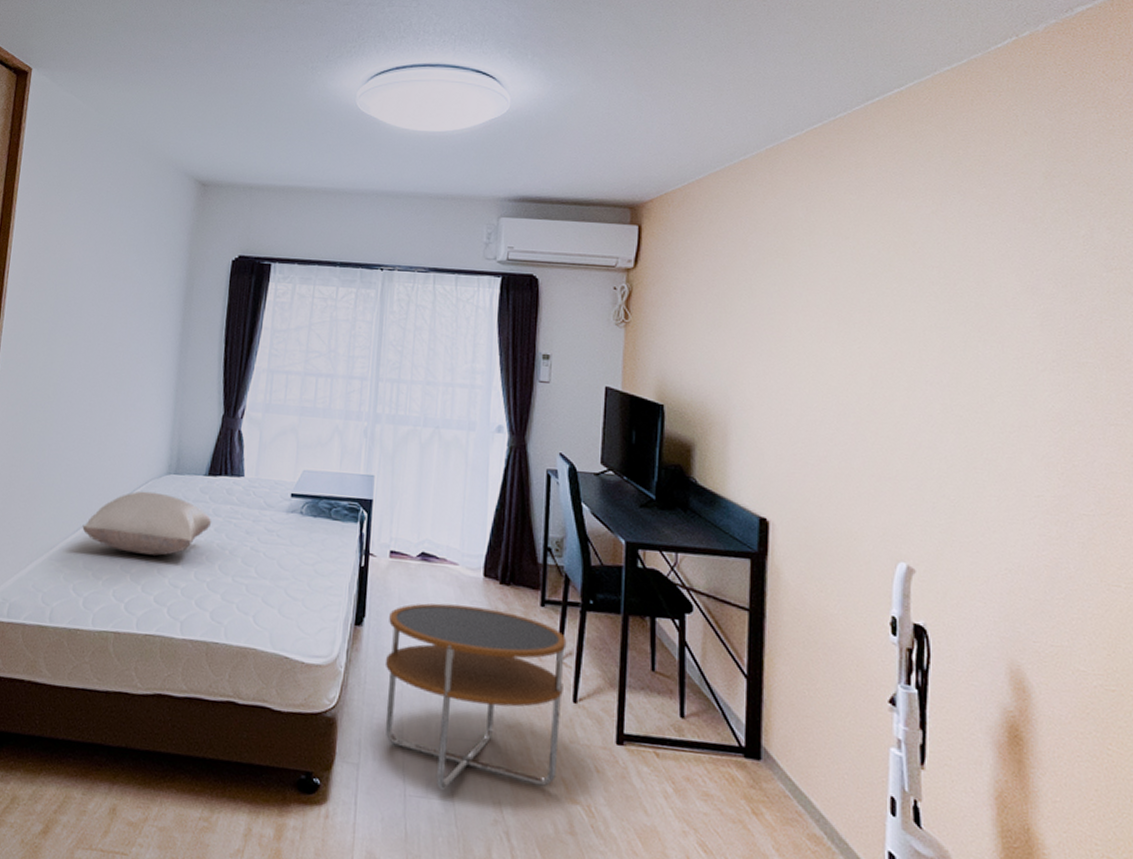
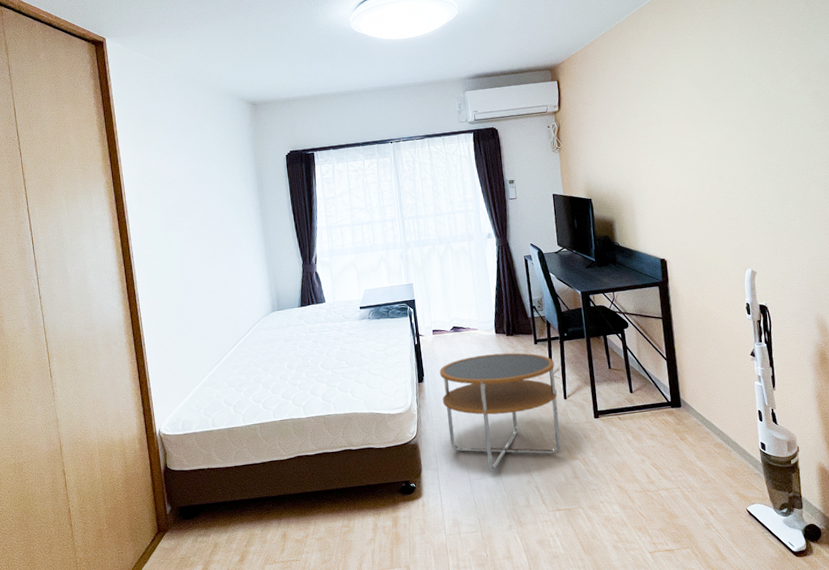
pillow: present [82,491,212,556] -> none [221,325,310,370]

